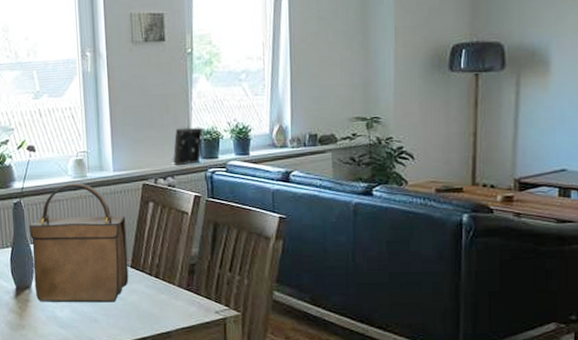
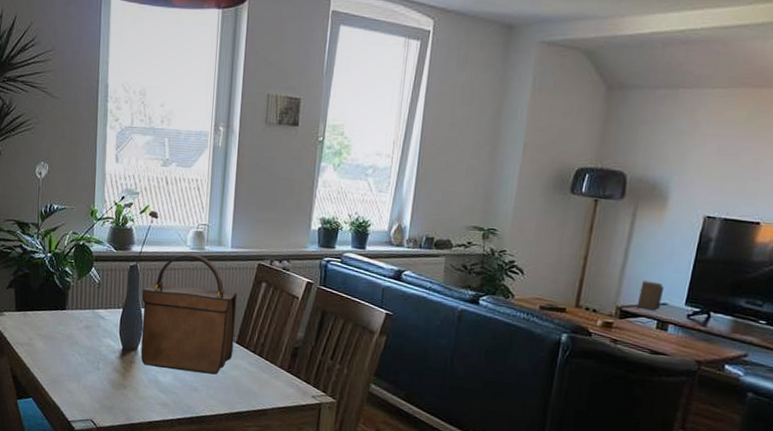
picture frame: present [173,127,203,166] -> none [290,214,324,252]
speaker: none [535,148,559,179] -> present [636,280,664,311]

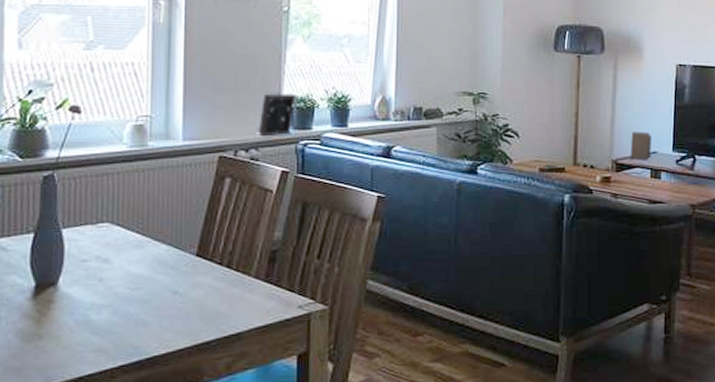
handbag: present [140,253,238,375] -> none [62,153,194,303]
picture frame: none [290,214,324,252] -> present [258,93,296,137]

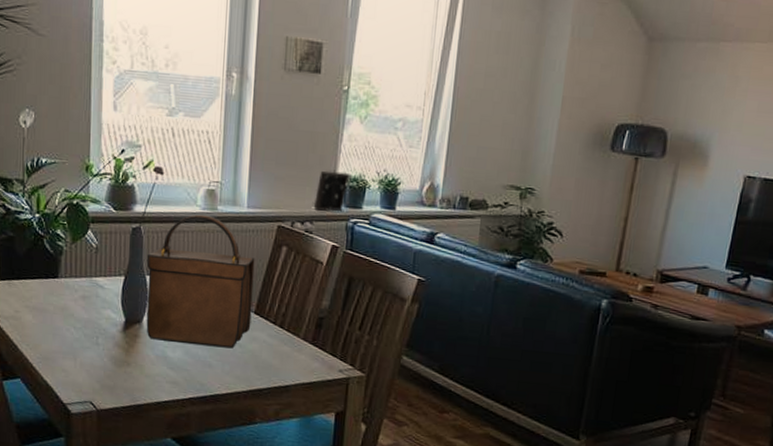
handbag: none [62,153,194,303] -> present [146,214,255,349]
speaker: present [630,131,651,160] -> none [677,243,704,275]

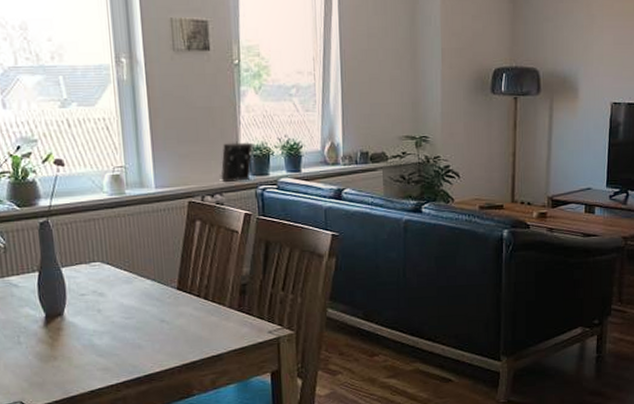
handbag: present [146,214,255,349] -> none [58,200,175,330]

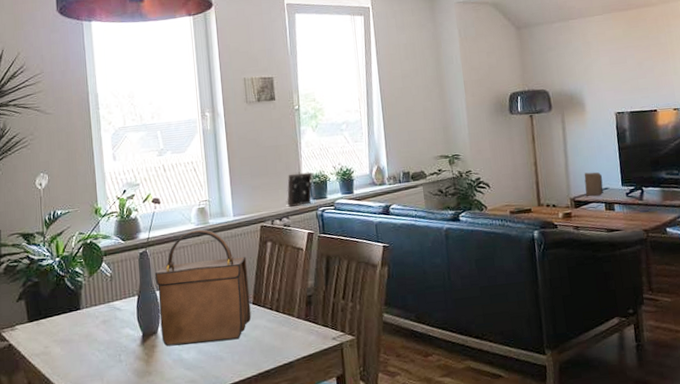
handbag: none [58,200,175,330] -> present [154,229,251,347]
speaker: none [565,169,586,197] -> present [584,172,604,197]

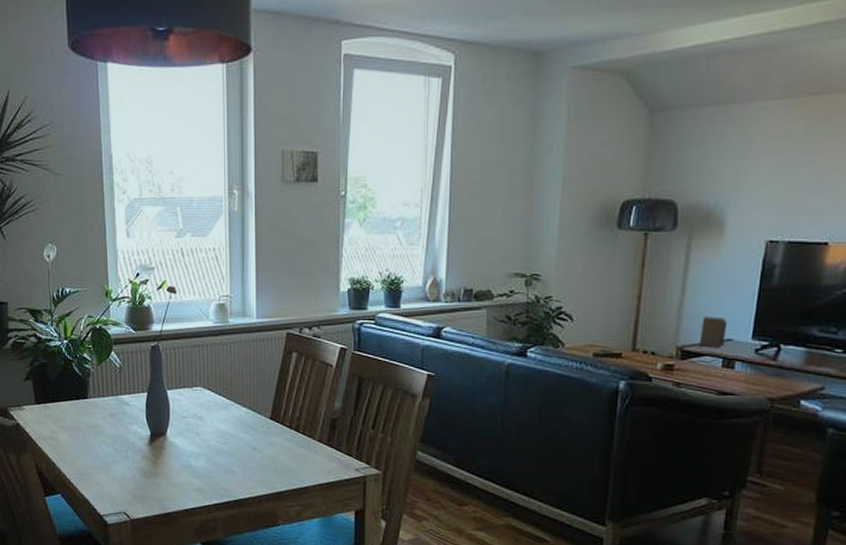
handbag: present [154,229,251,347] -> none [166,328,268,454]
picture frame: present [287,172,313,208] -> none [319,275,353,316]

